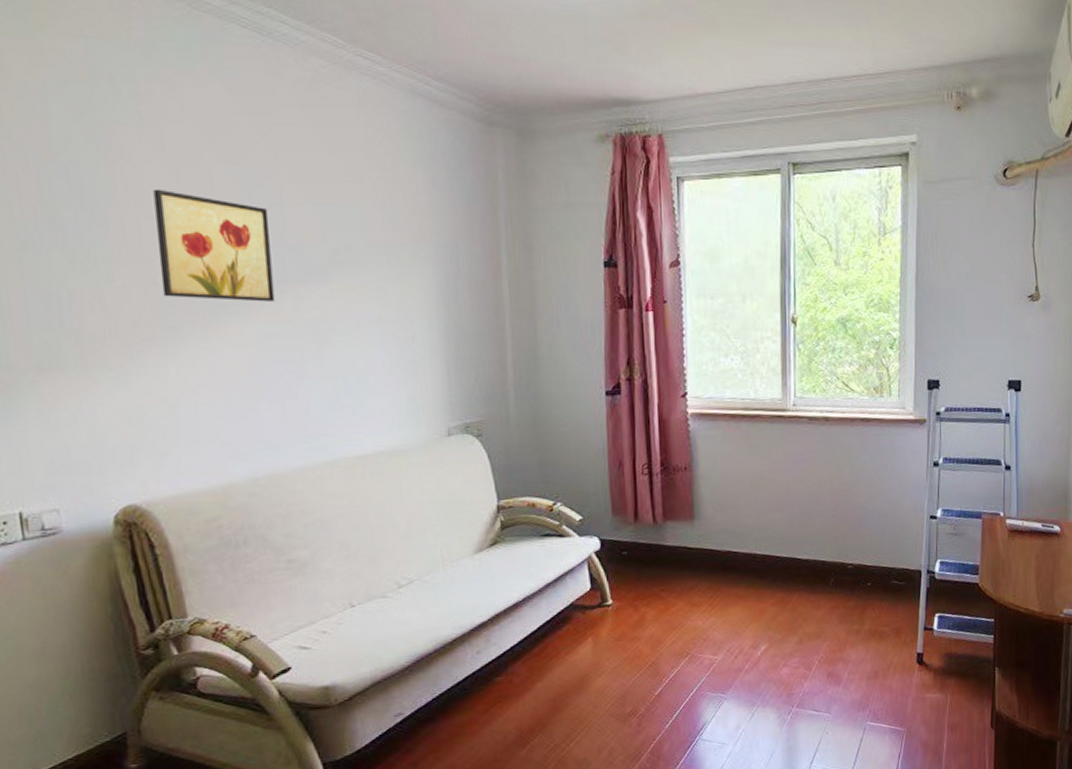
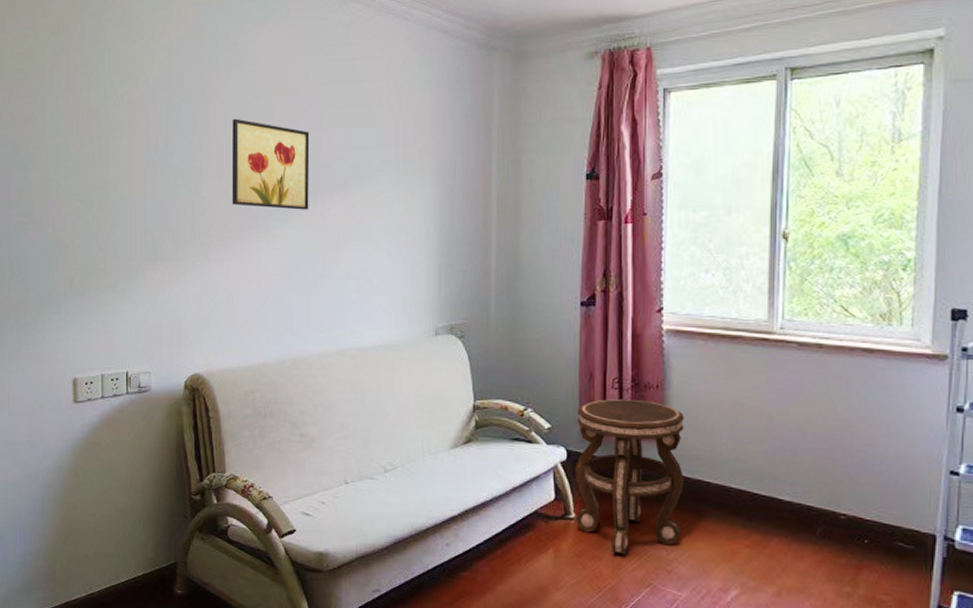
side table: none [608,483,714,632] -> present [575,399,684,556]

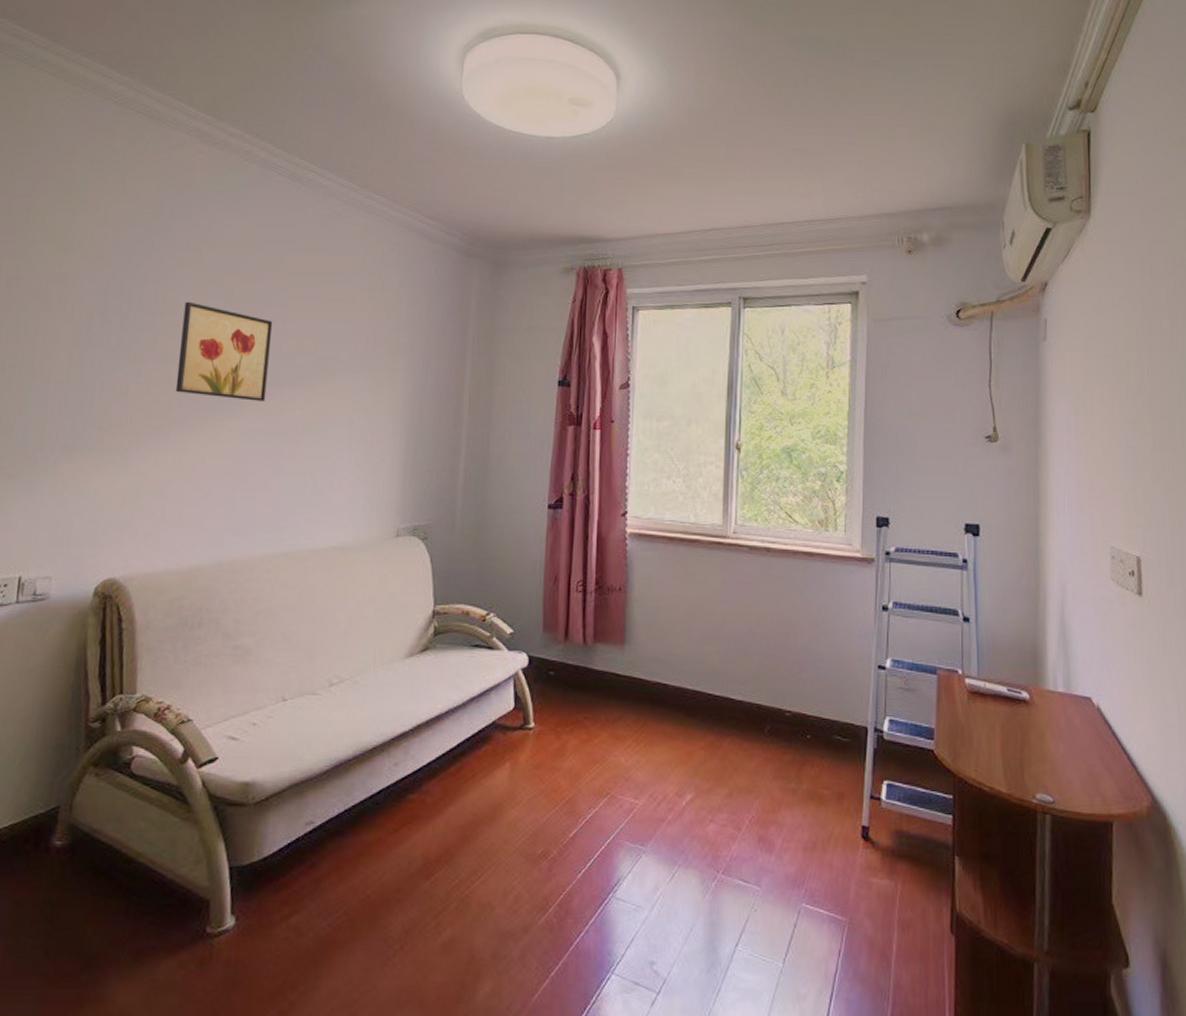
side table: present [575,399,684,556] -> none [534,602,645,765]

